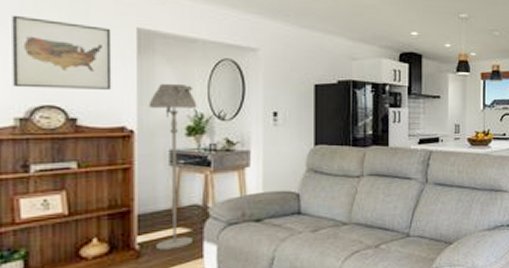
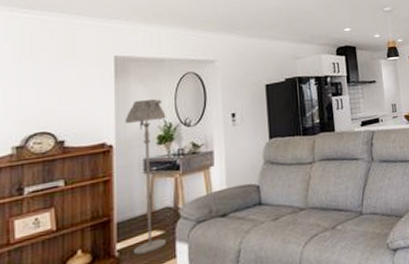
wall art: present [12,15,112,90] -> none [11,58,94,120]

